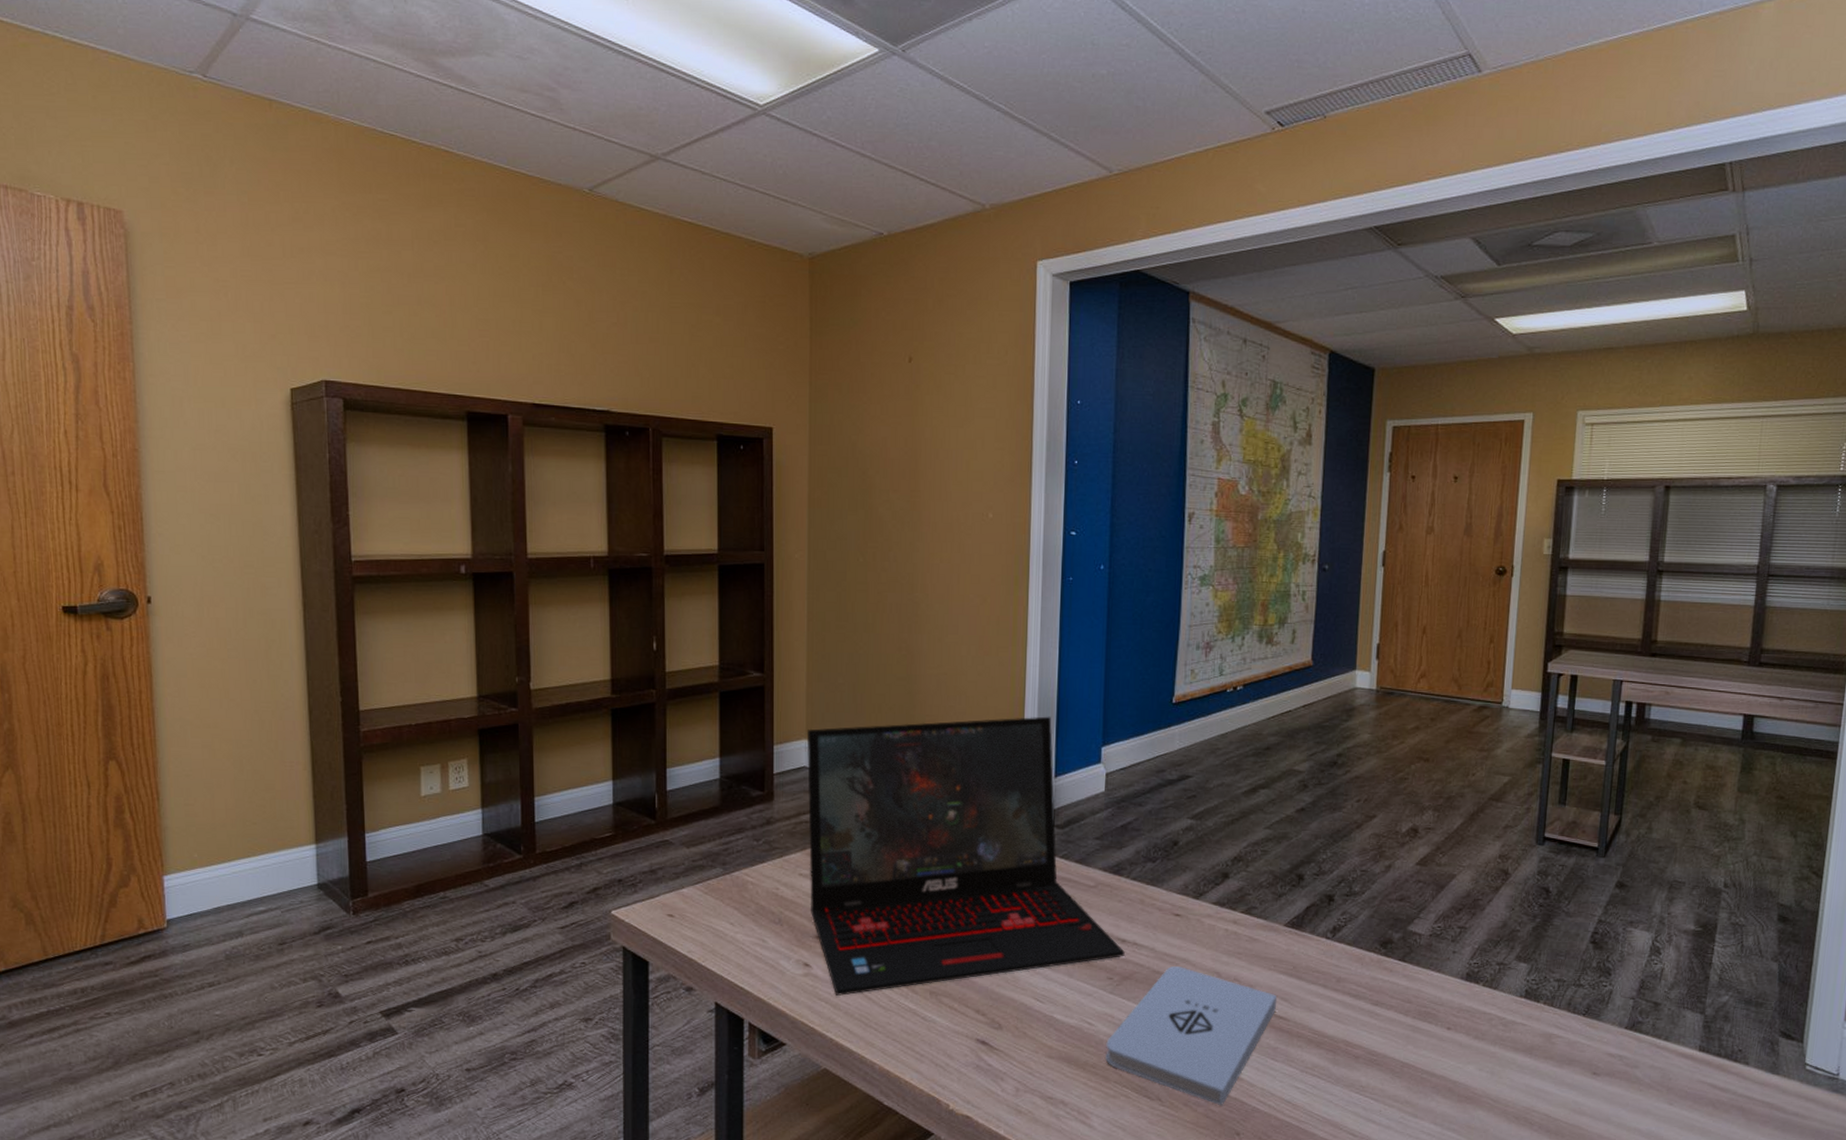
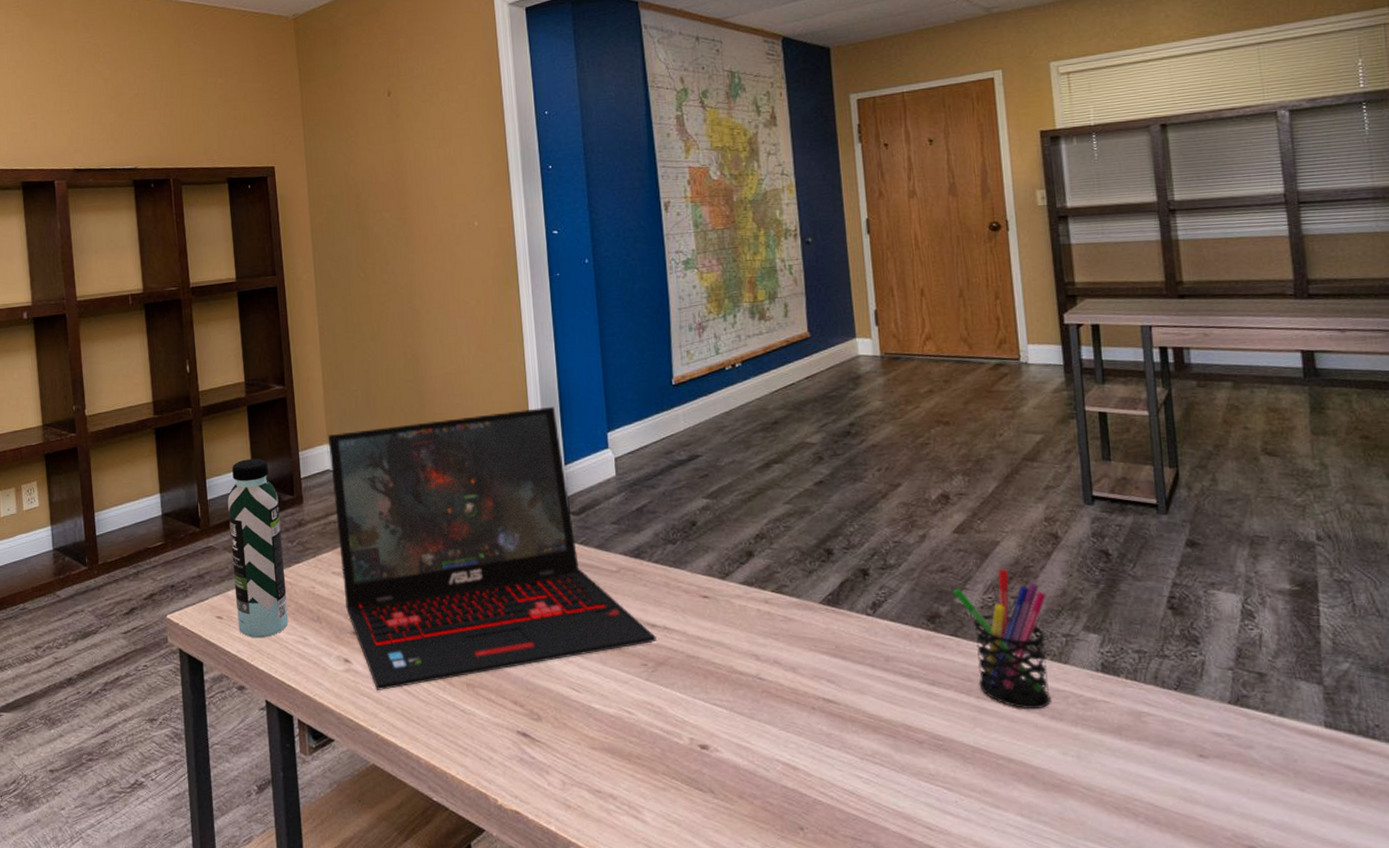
water bottle: none [690,750,747,938] -> present [228,459,289,637]
notepad: present [1105,966,1277,1106] -> none [649,650,824,798]
pen holder: none [1407,900,1489,1029] -> present [953,568,1051,709]

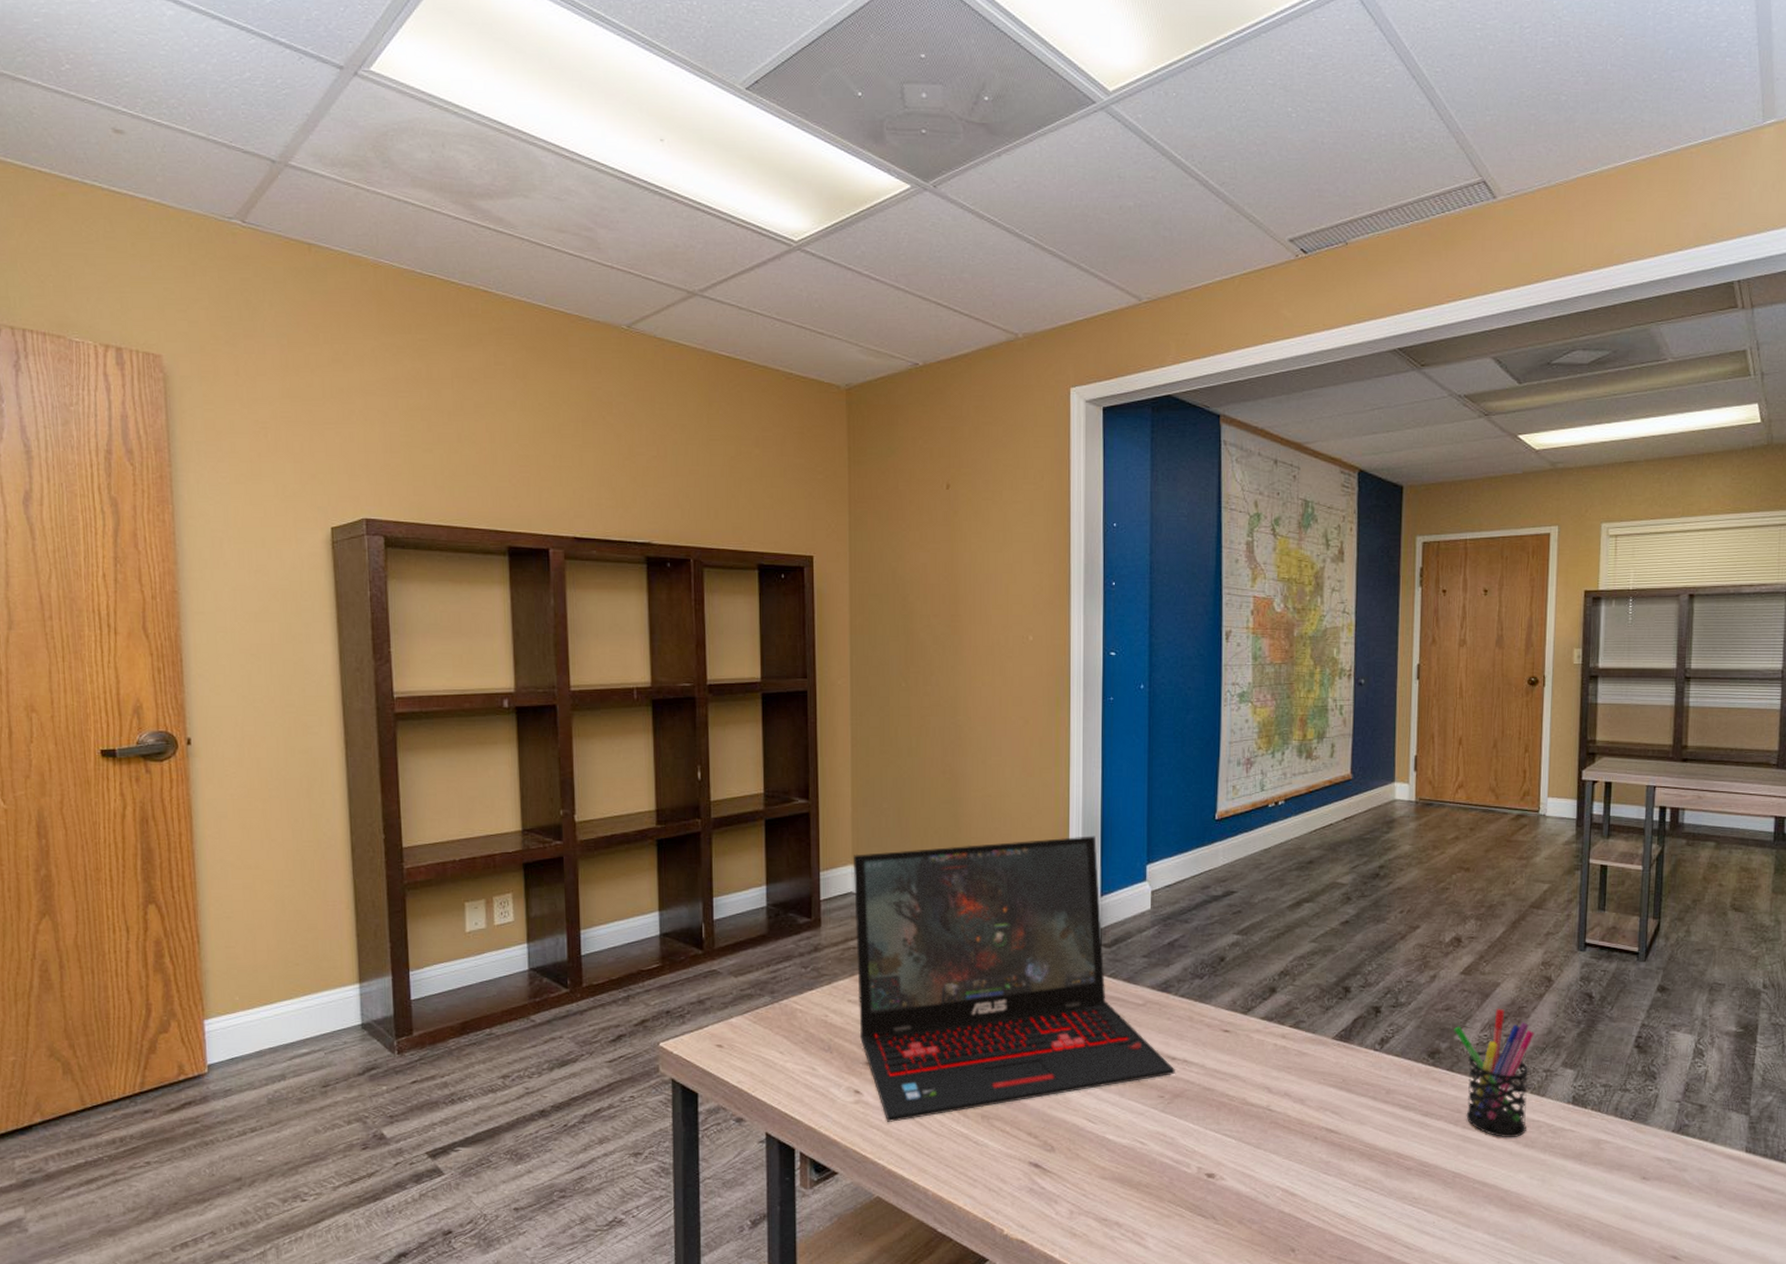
water bottle: present [228,459,289,637] -> none [737,878,797,1067]

